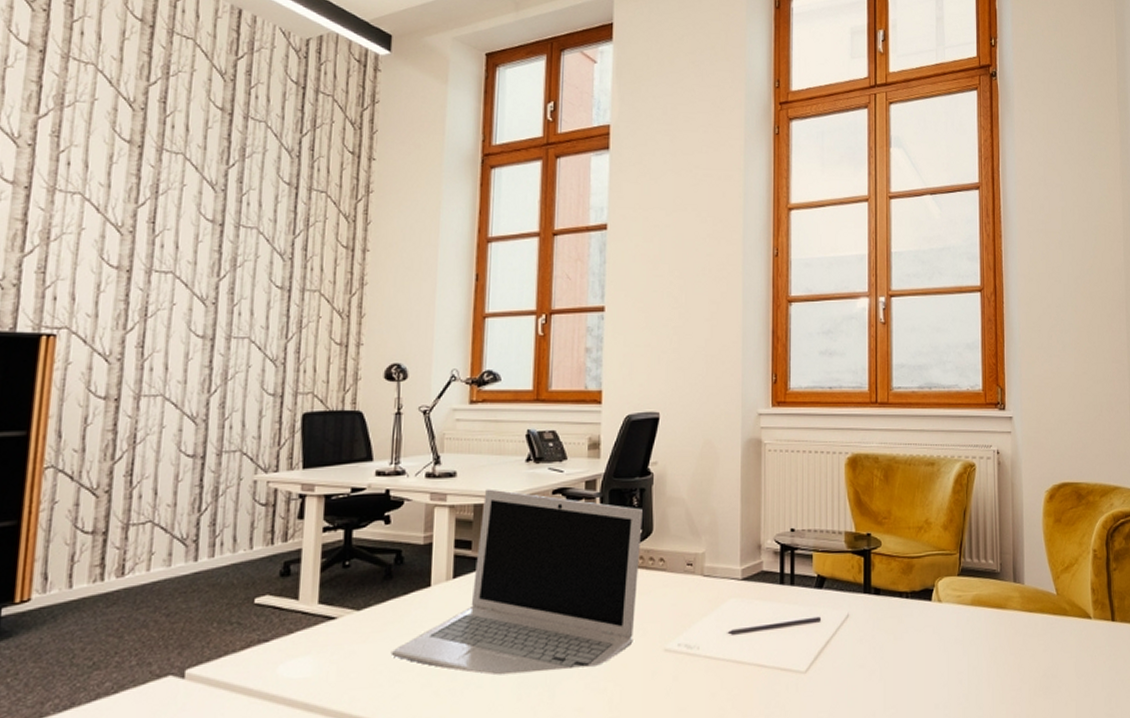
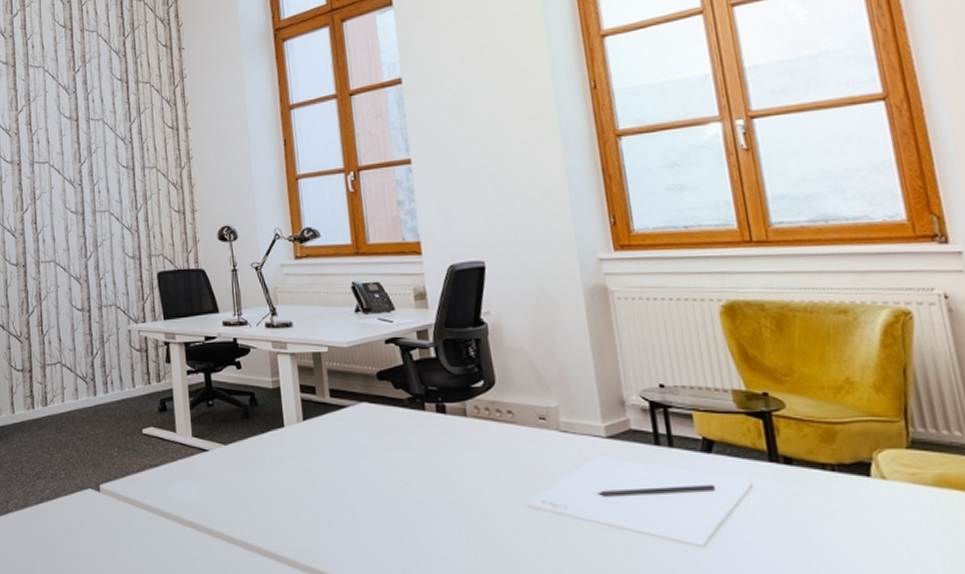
laptop: present [390,489,642,676] -> none [258,338,491,516]

